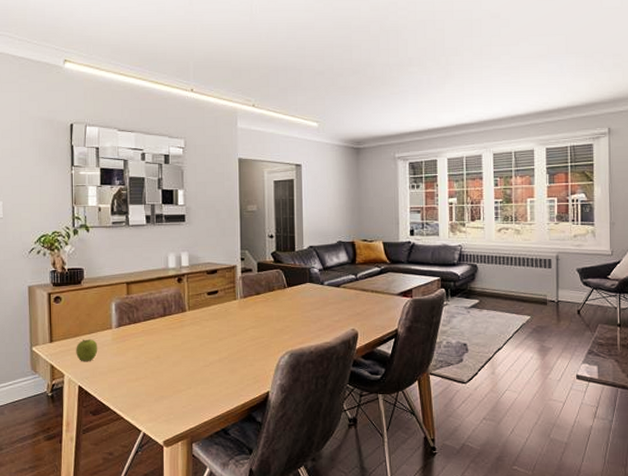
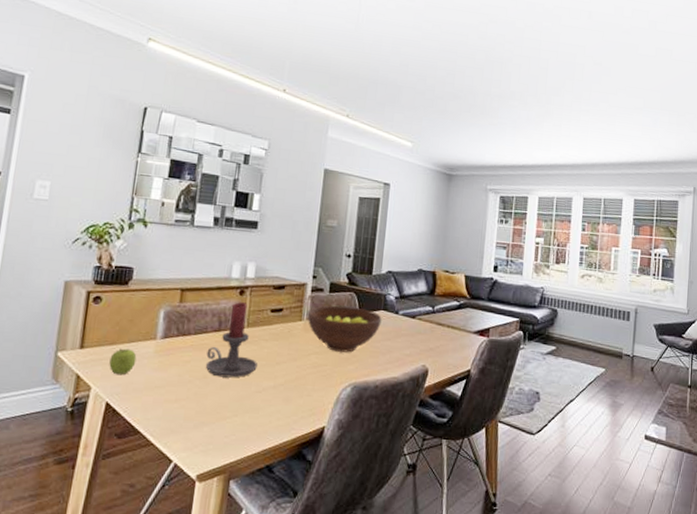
candle holder: none [157,289,202,356] -> present [206,302,258,378]
fruit bowl: none [240,282,309,324] -> present [307,305,382,353]

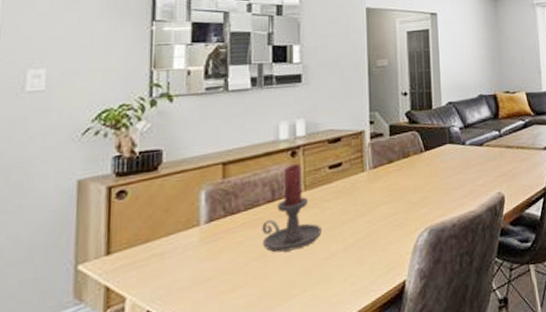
fruit: present [109,348,137,374] -> none [145,243,178,276]
fruit bowl: present [307,305,382,353] -> none [369,146,449,197]

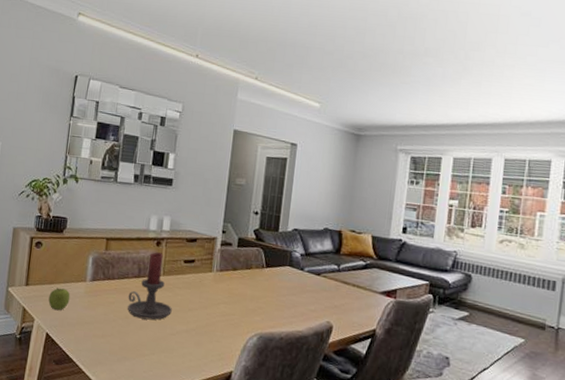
fruit: none [145,243,178,276] -> present [48,287,70,310]

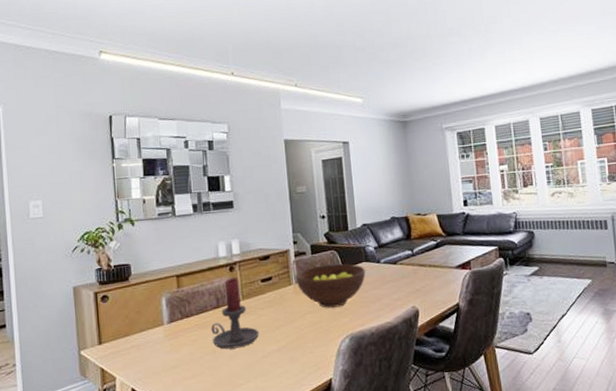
fruit: present [48,287,70,310] -> none [127,337,150,362]
fruit bowl: none [217,259,288,304] -> present [295,263,366,308]

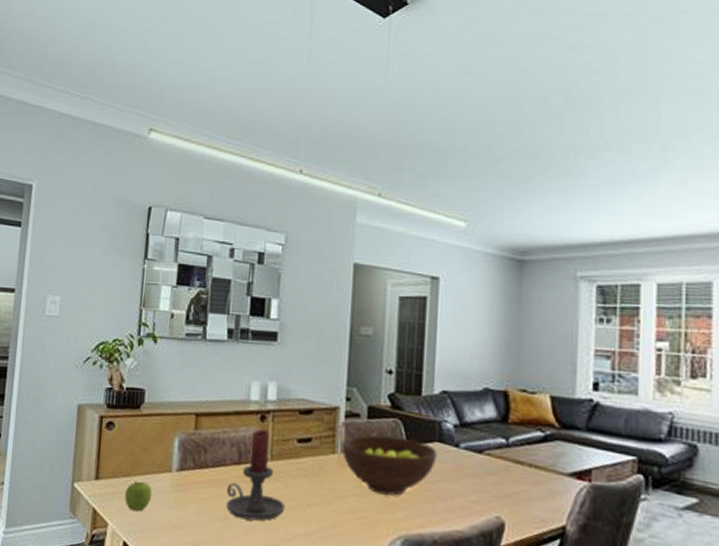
fruit: none [127,337,150,362] -> present [125,481,152,511]

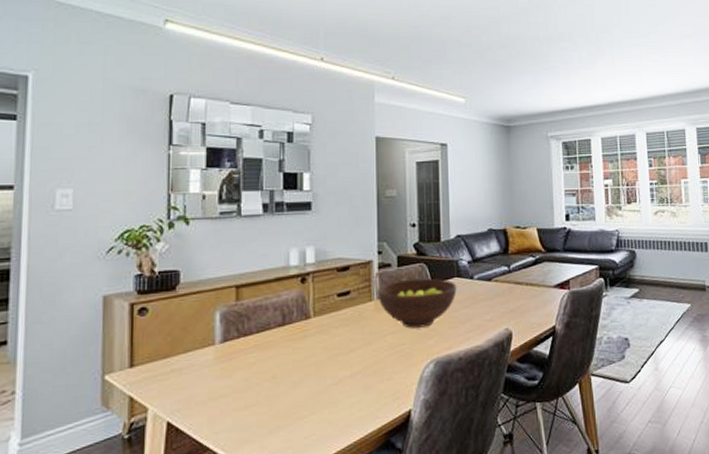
fruit: present [125,481,152,511] -> none [165,359,195,389]
candle holder: present [226,429,285,521] -> none [273,290,330,375]

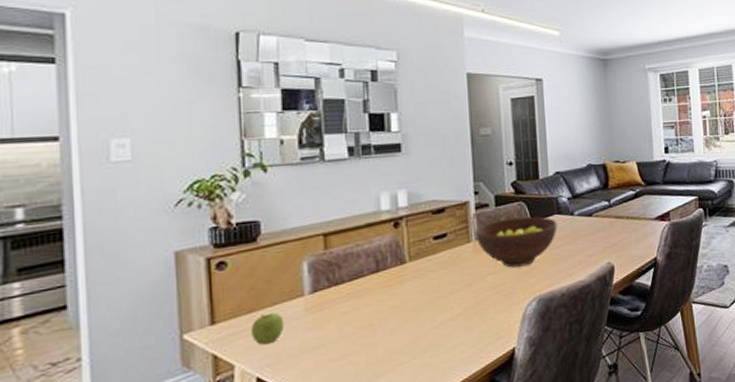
fruit: none [165,359,195,389] -> present [251,312,284,344]

